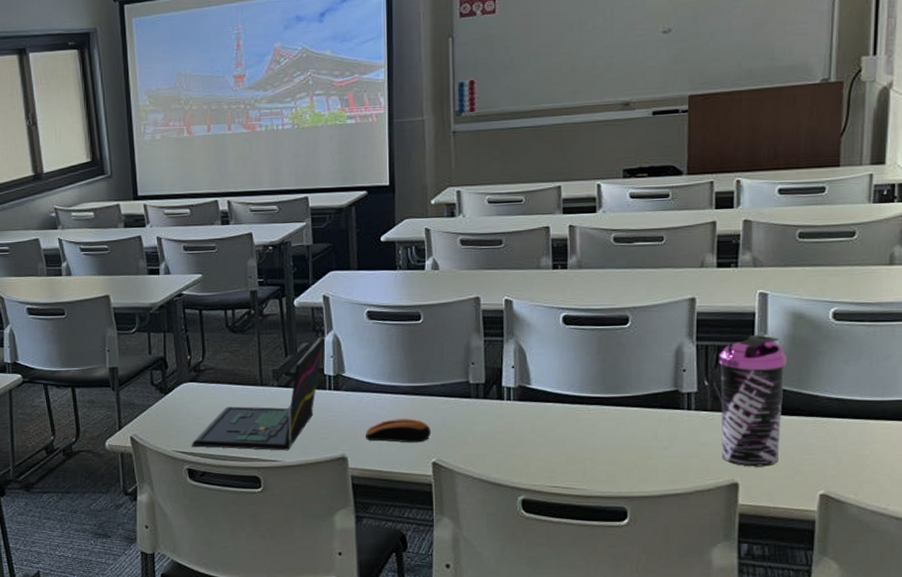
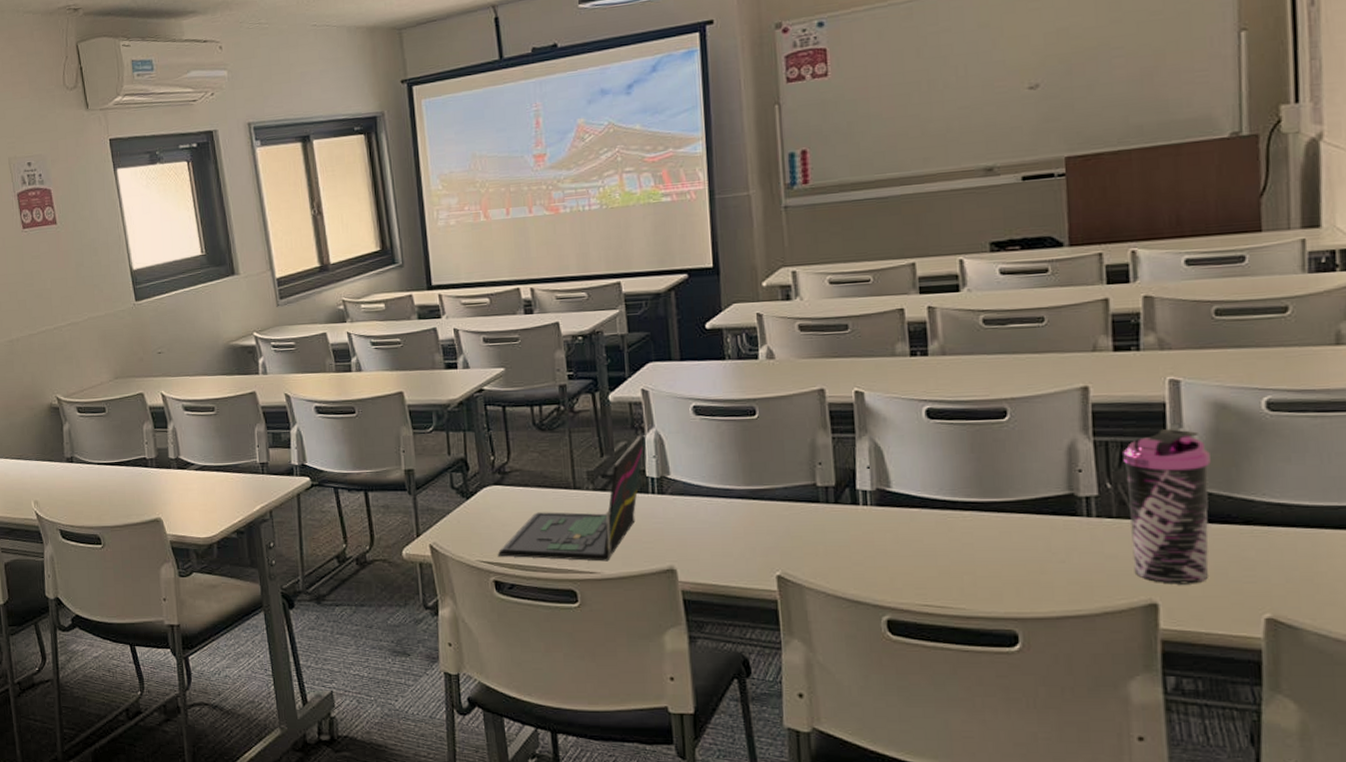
computer mouse: present [365,418,431,443] -> none [696,526,774,554]

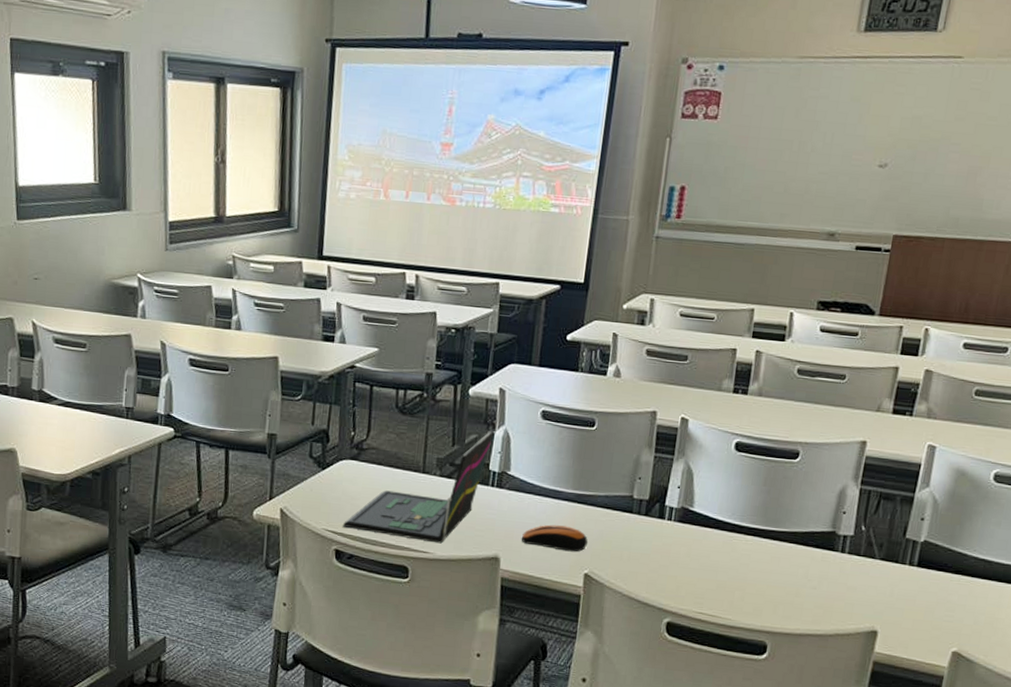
computer mouse: none [696,526,774,554] -> present [521,524,588,552]
water bottle: present [1123,429,1211,585] -> none [866,486,944,618]

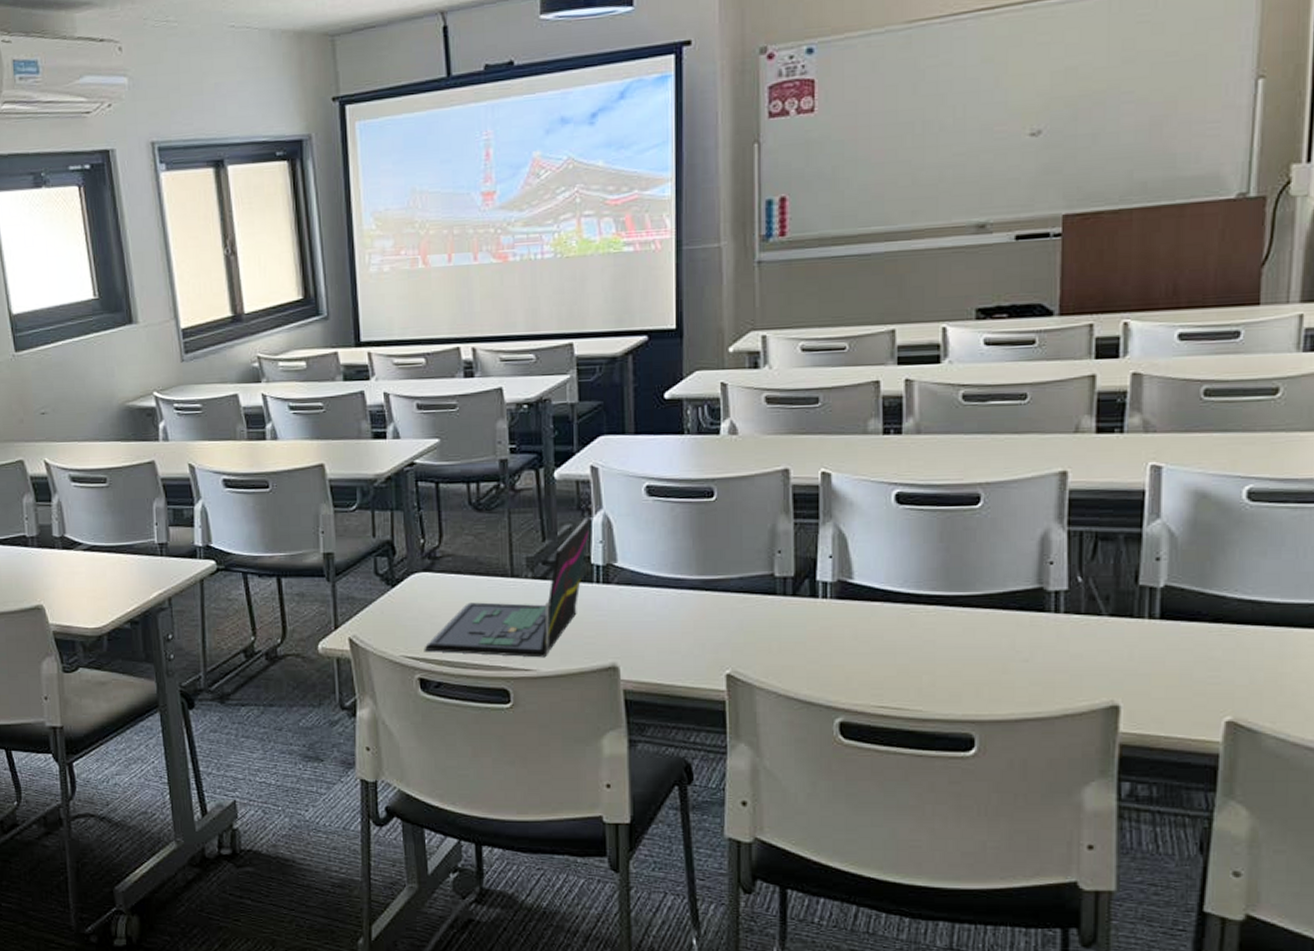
computer mouse: present [521,524,588,552] -> none [641,620,725,650]

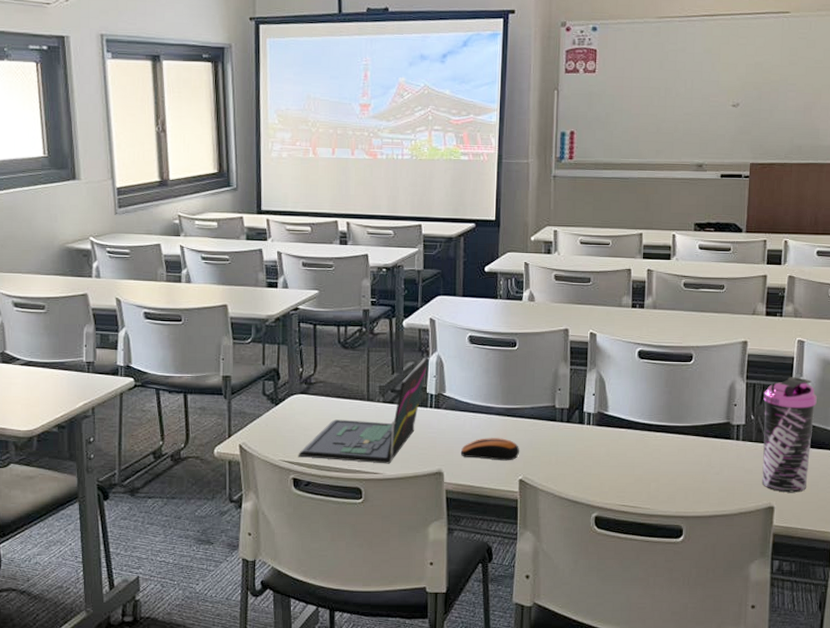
computer mouse: none [641,620,725,650] -> present [460,438,519,461]
water bottle: none [1097,519,1186,686] -> present [762,377,817,493]

